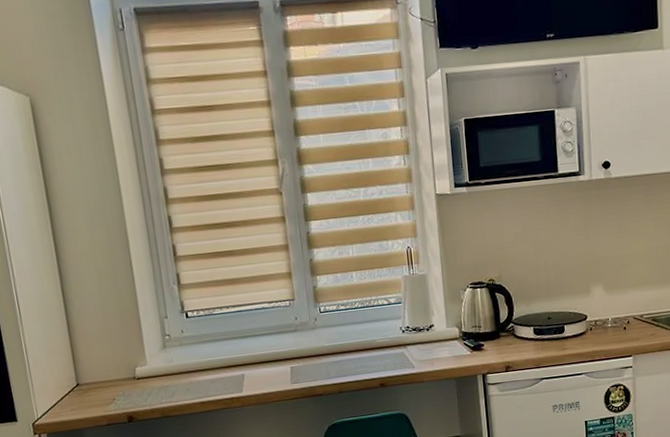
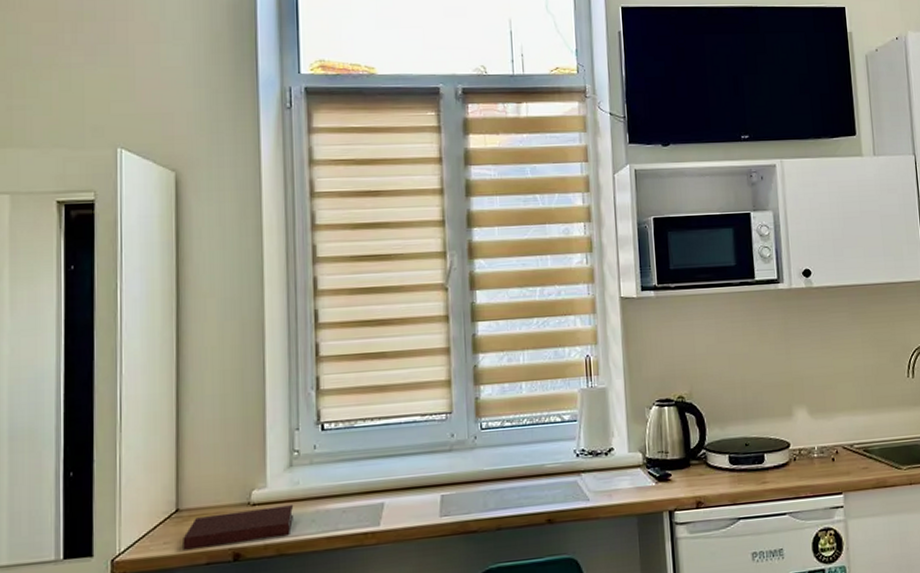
notebook: none [85,378,172,415] -> present [183,505,294,550]

